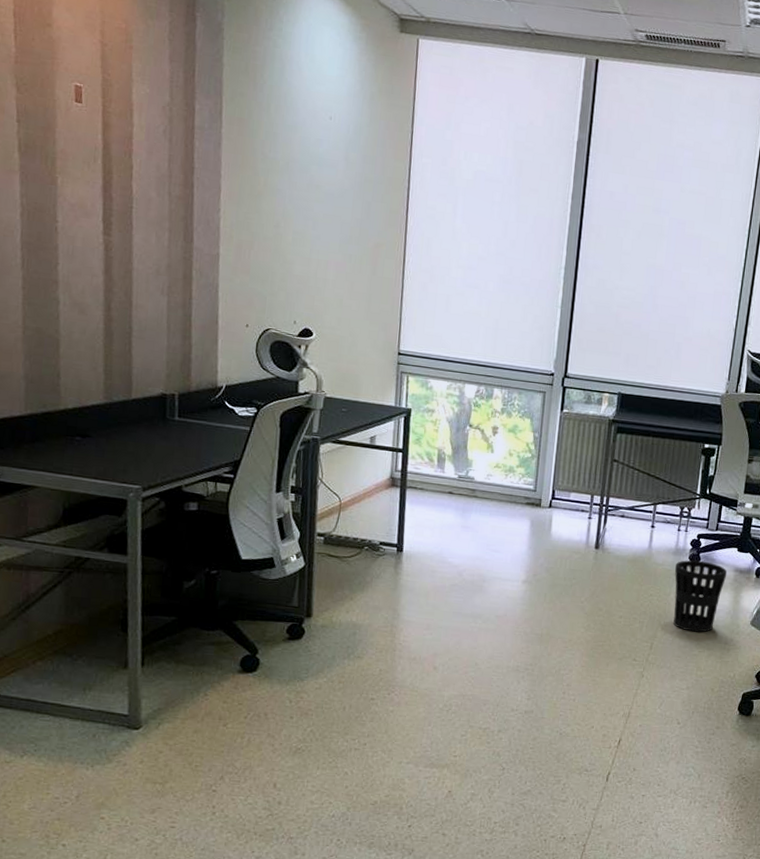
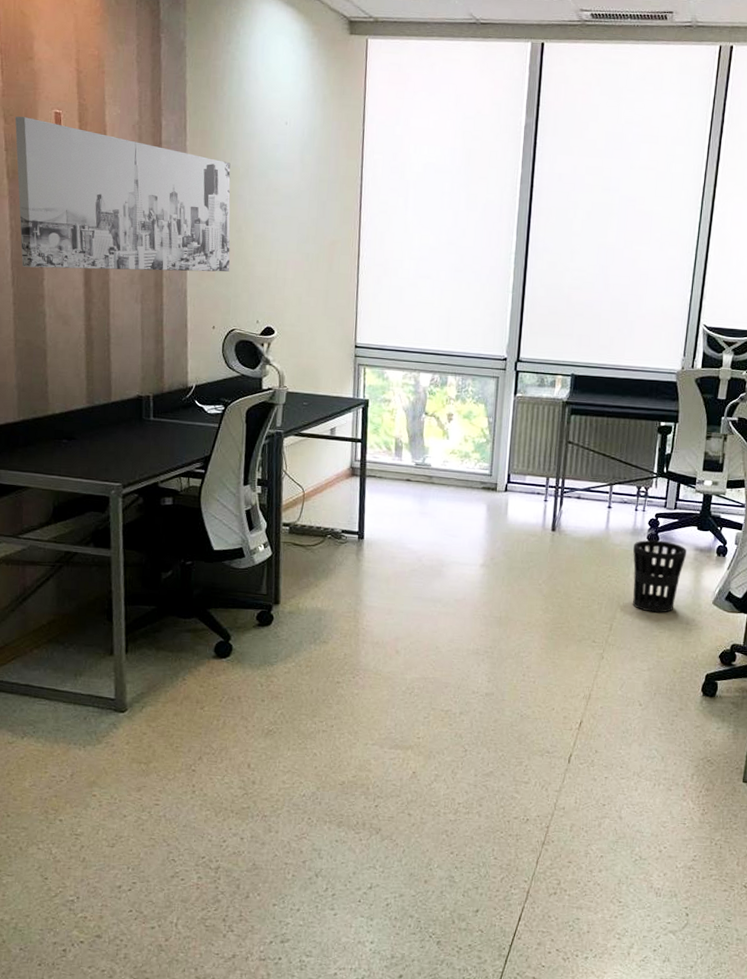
wall art: none [29,86,270,268] -> present [15,116,231,272]

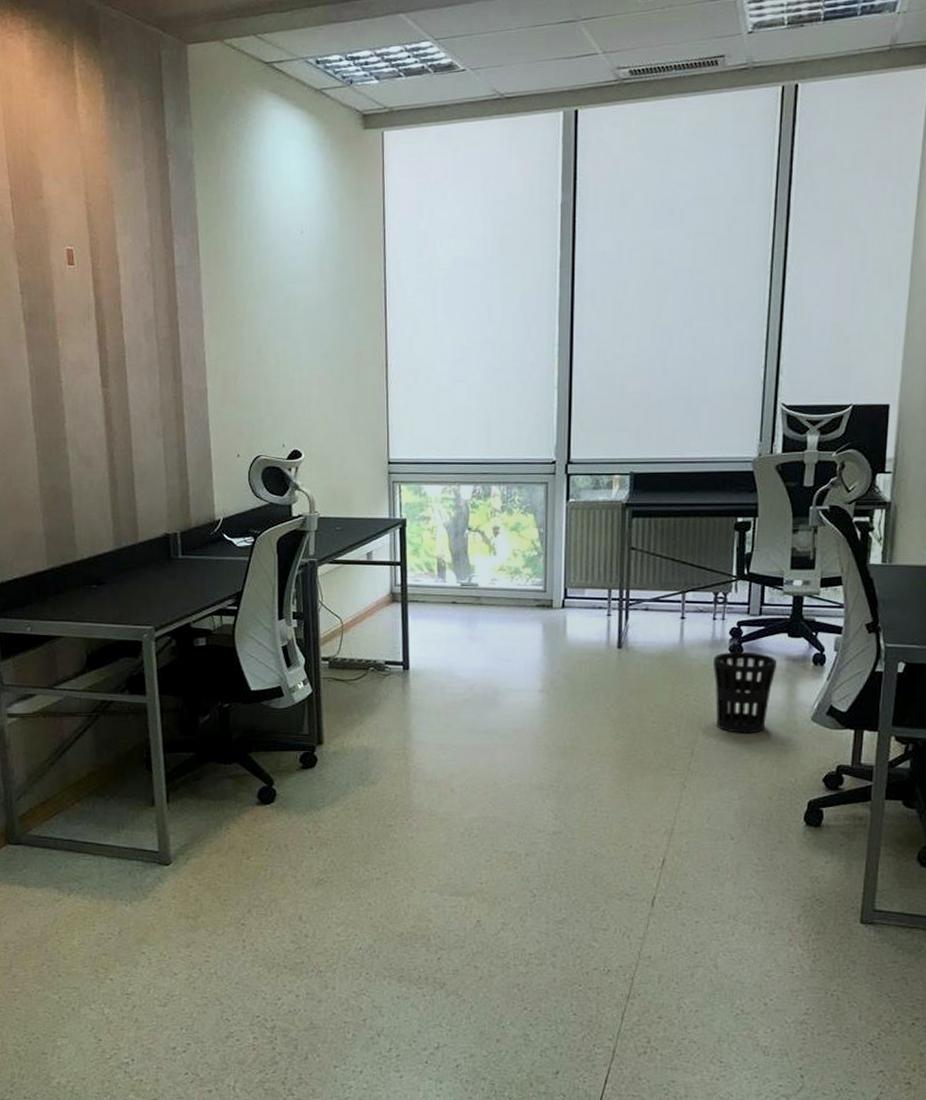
wall art: present [15,116,231,272] -> none [28,257,252,411]

